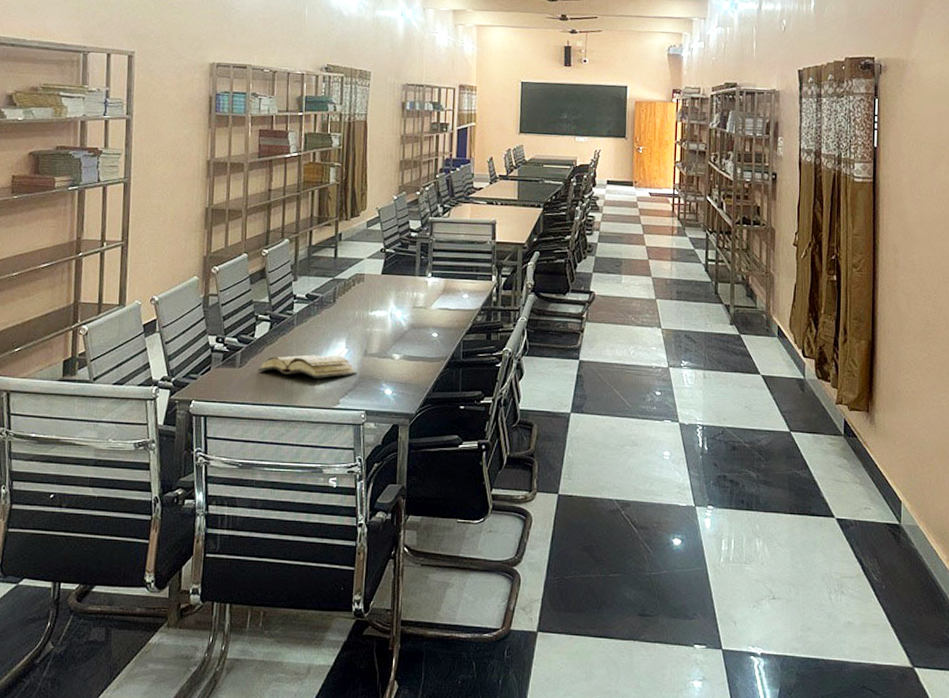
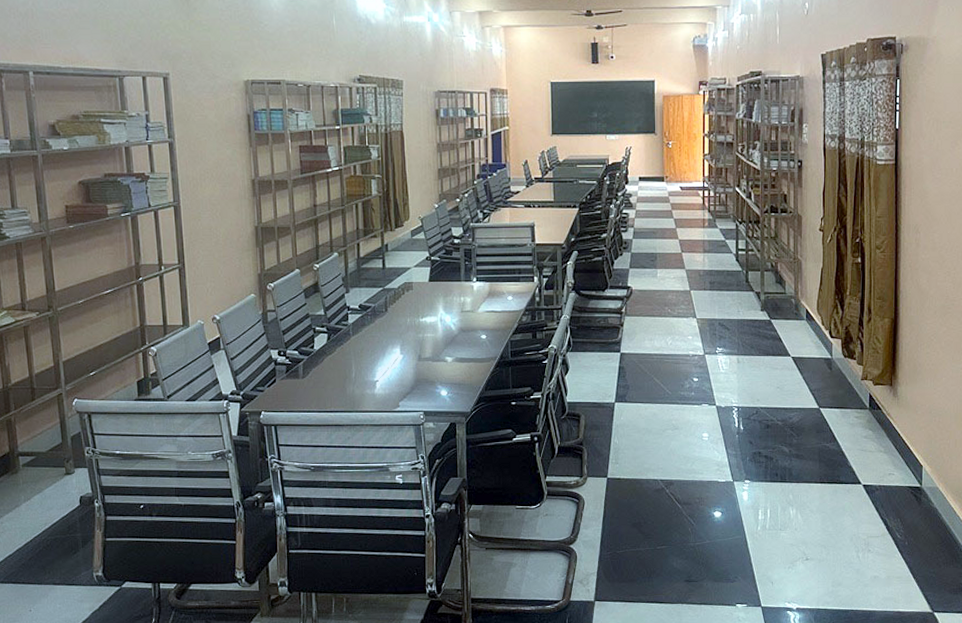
diary: present [257,354,357,378] -> none [319,362,413,384]

